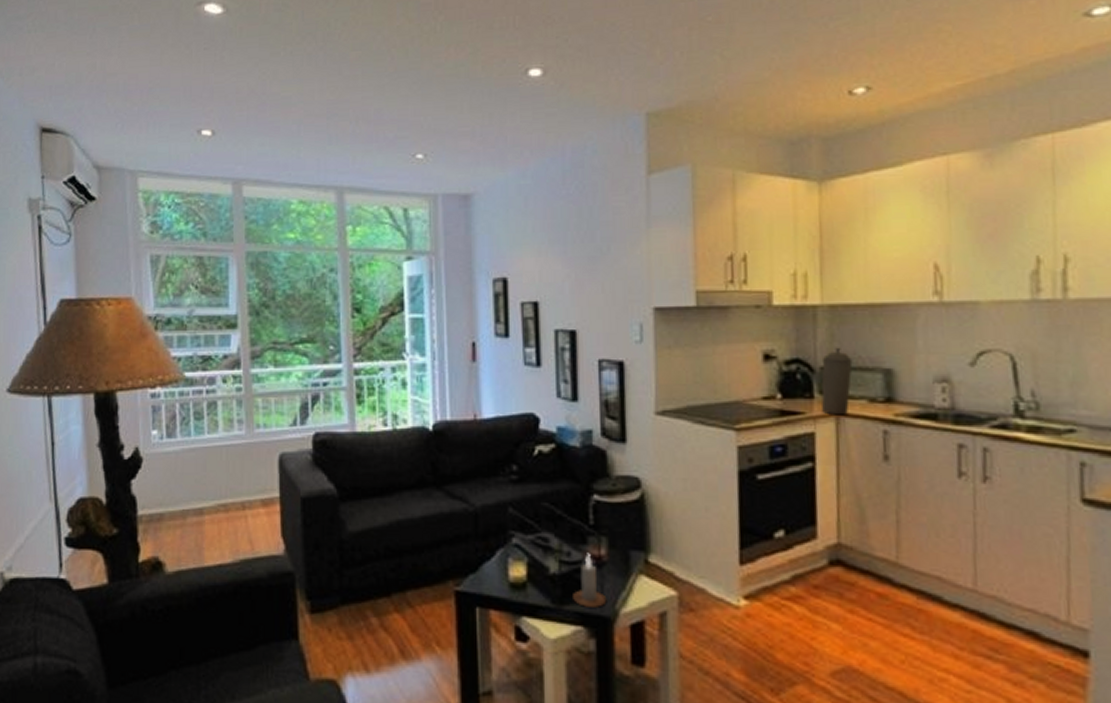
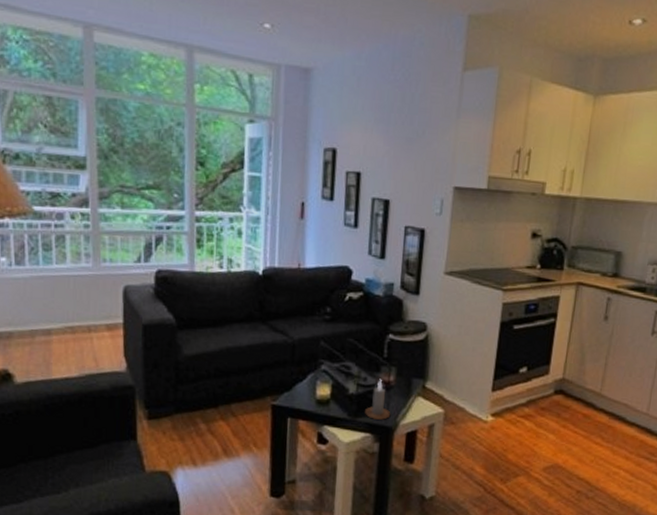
canister: present [821,347,853,415] -> none [568,231,595,285]

